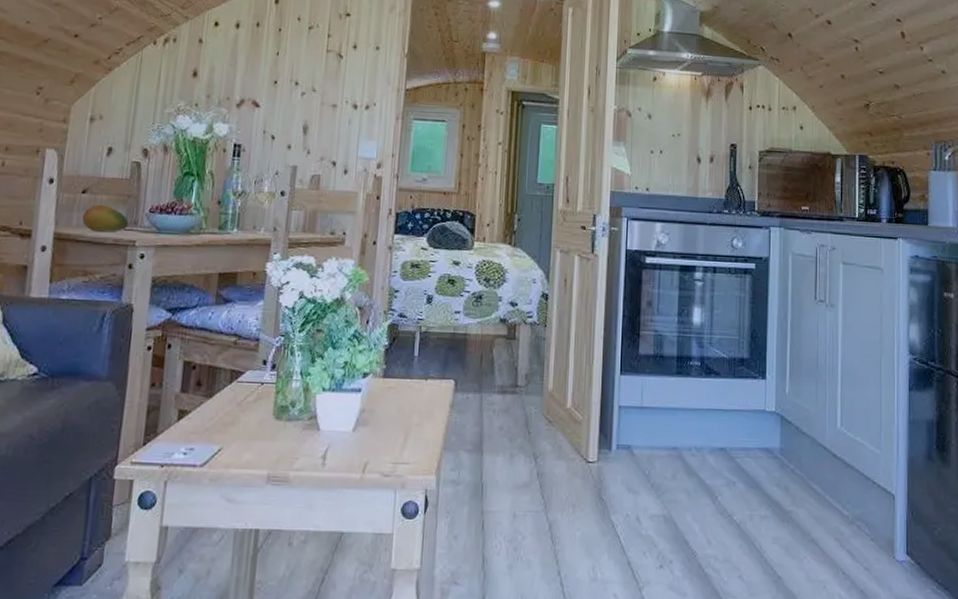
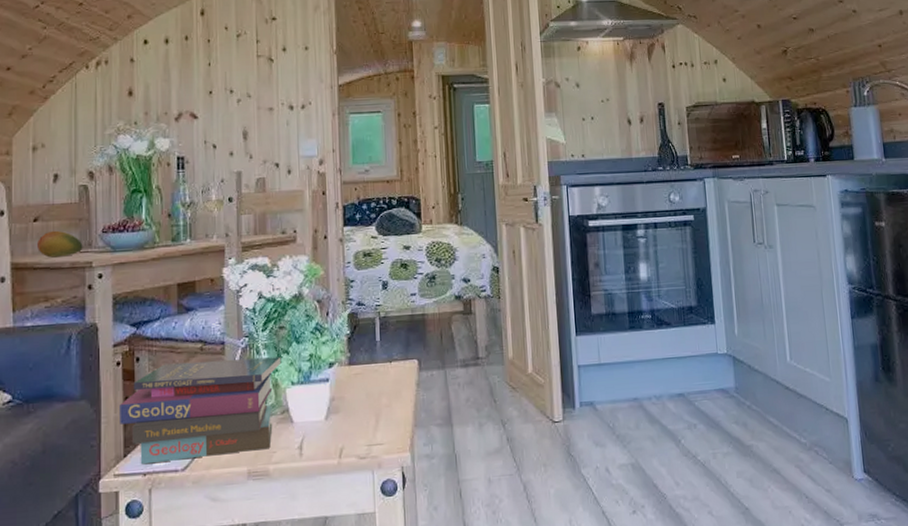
books: none [143,354,315,456] -> present [120,356,282,465]

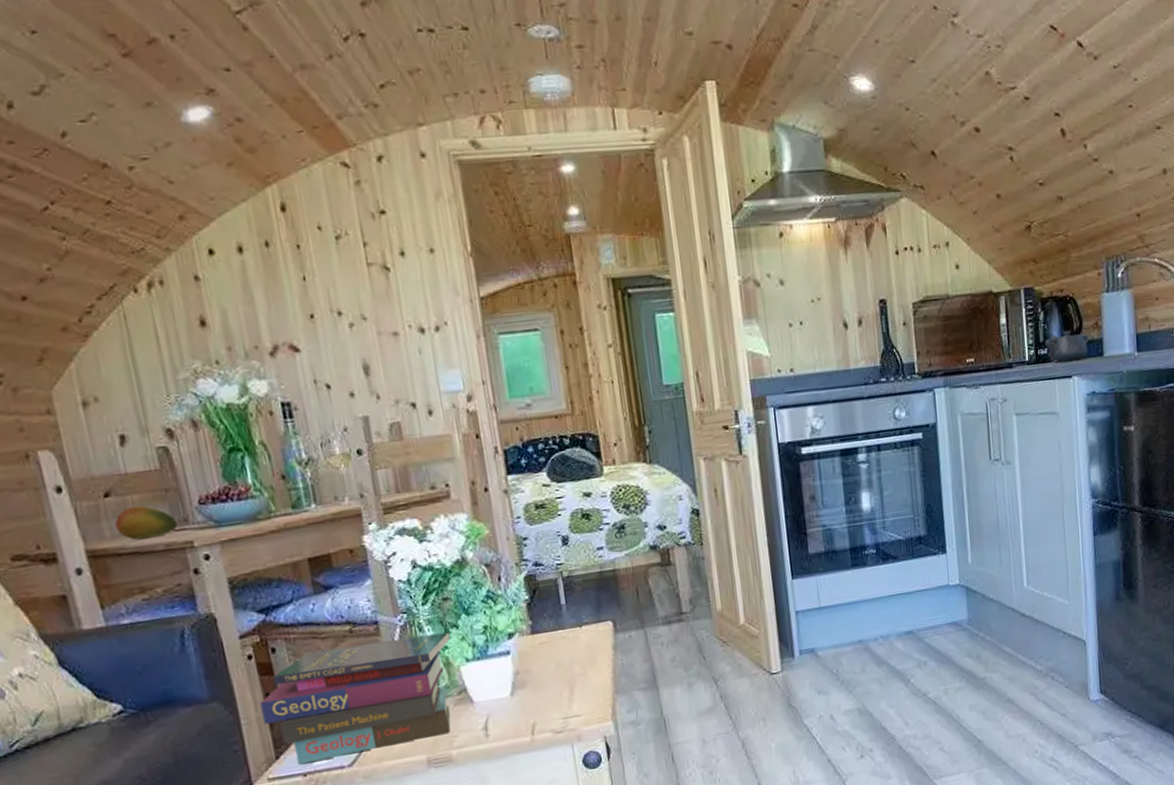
teapot: none [801,136,841,163] -> present [1045,330,1089,363]

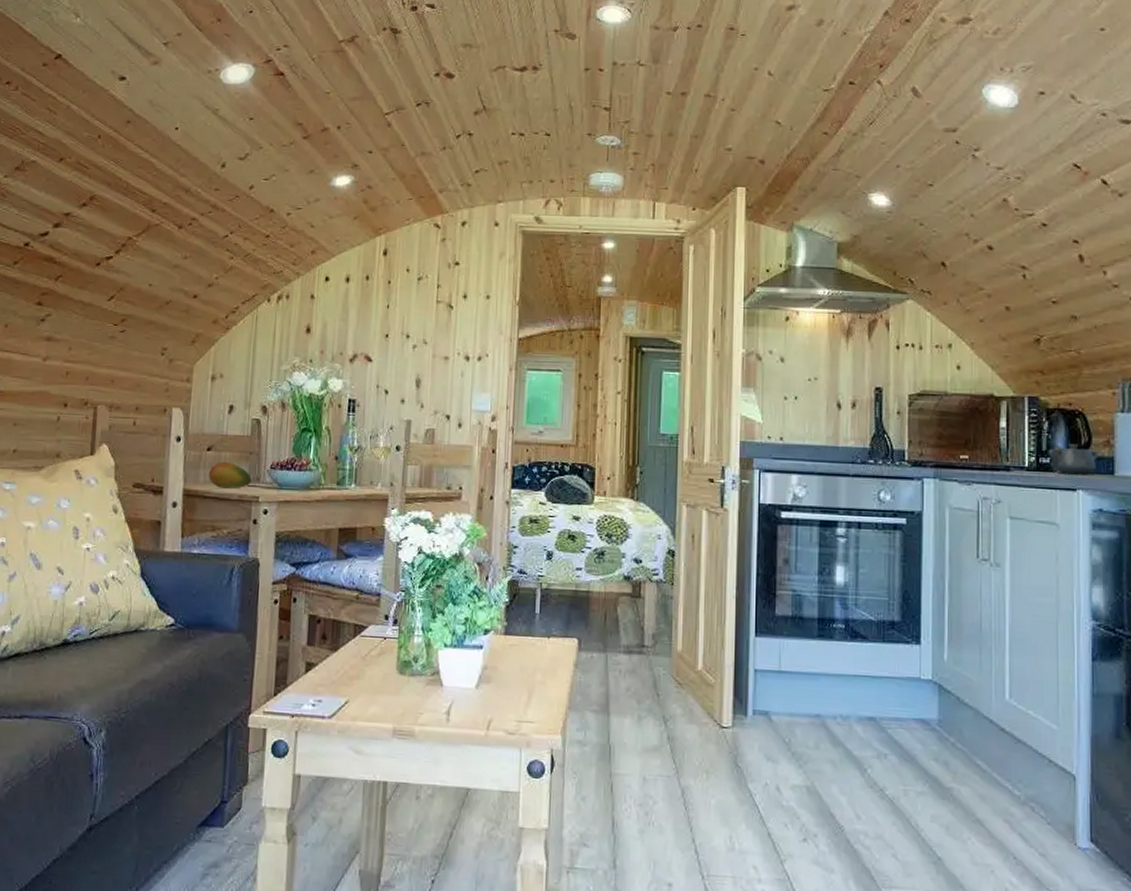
books: present [260,631,451,765] -> none [273,608,436,709]

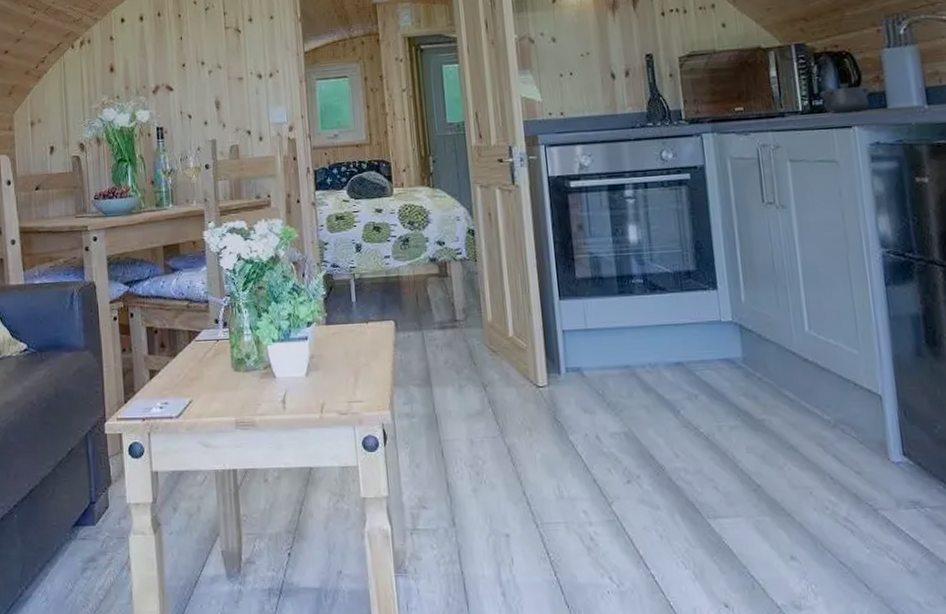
fruit: present [209,461,252,489] -> none [40,197,79,222]

